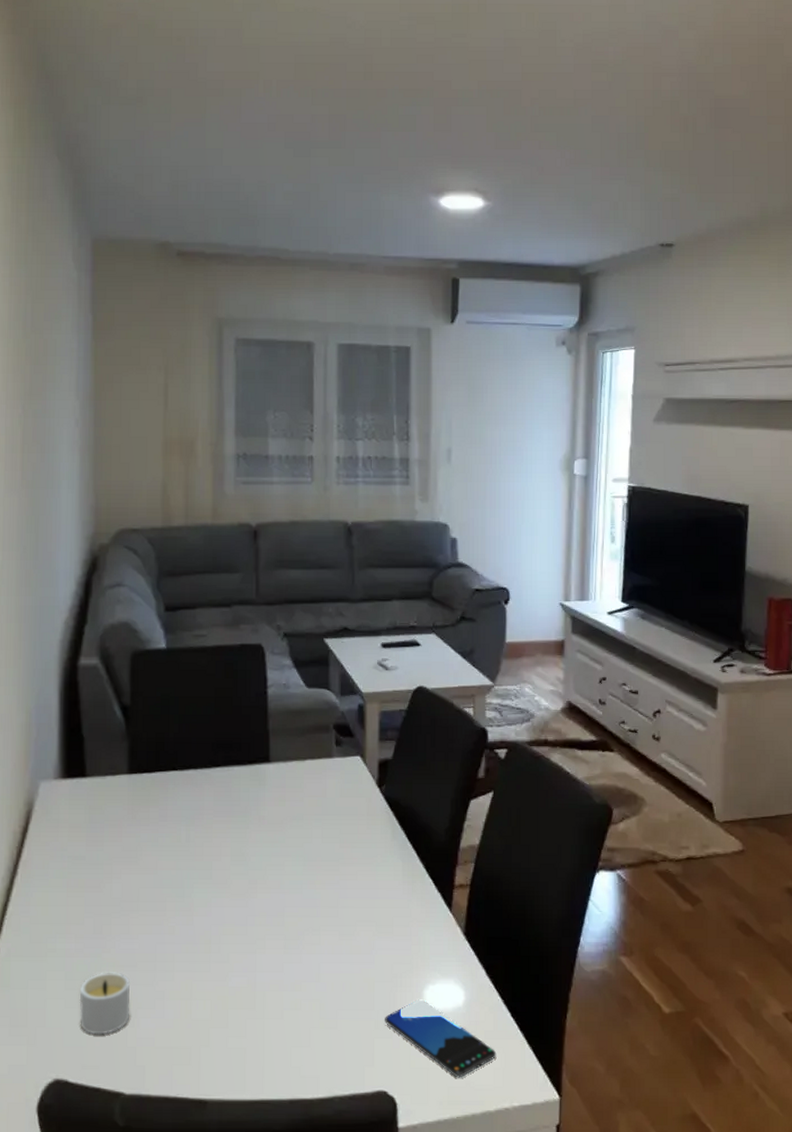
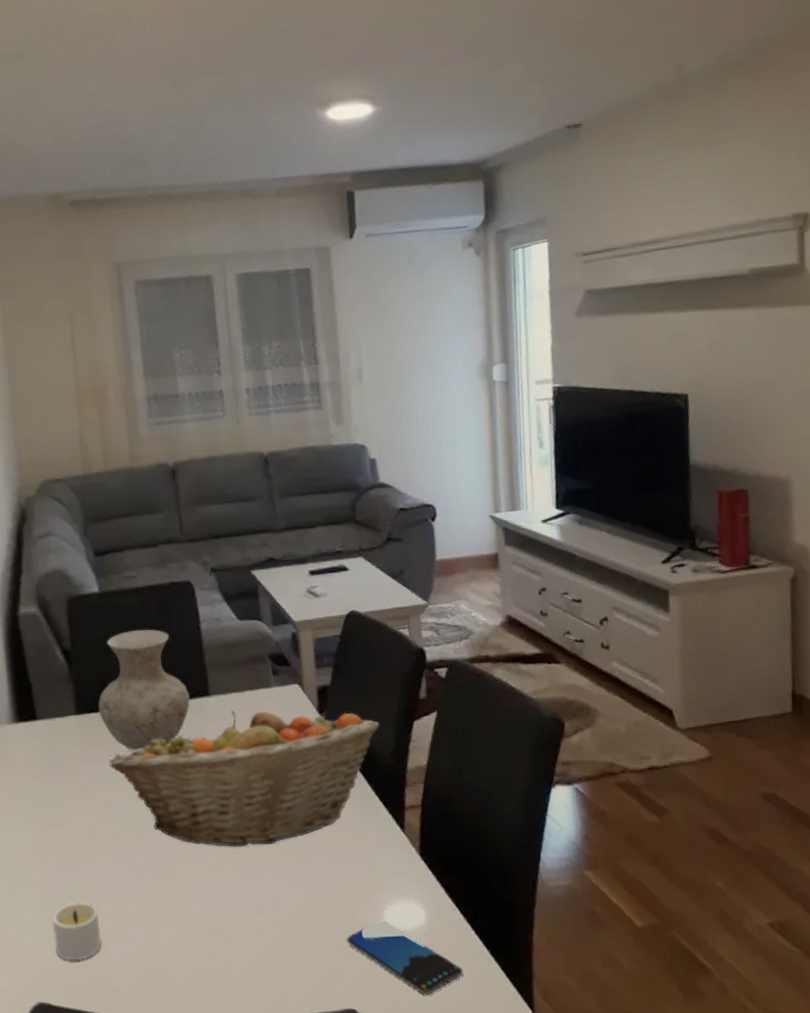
vase: none [153,690,250,815] -> present [98,629,190,751]
fruit basket: none [159,779,436,921] -> present [109,710,379,848]

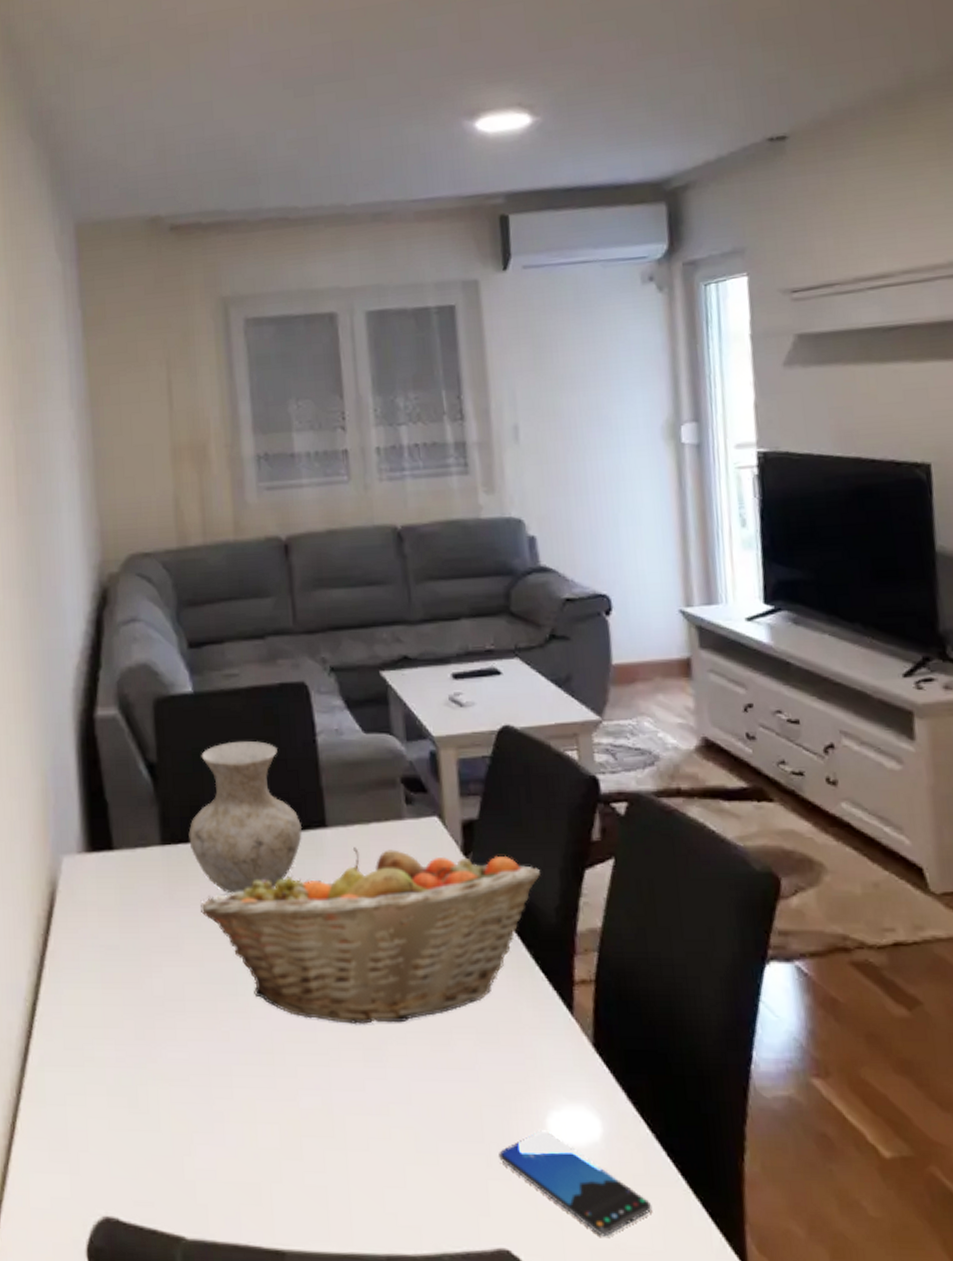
candle: present [53,902,101,961] -> none [125,1086,185,1164]

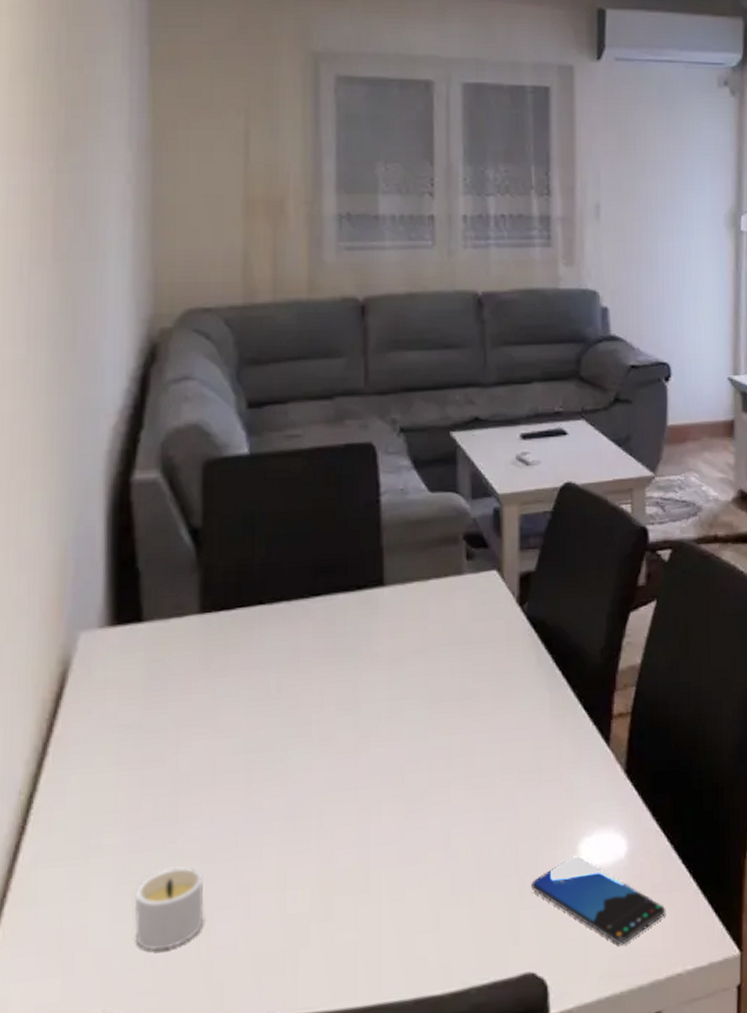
candle: none [125,1086,185,1164] -> present [134,866,204,950]
vase: present [188,740,303,894] -> none [232,502,359,659]
fruit basket: present [201,847,540,1025] -> none [241,603,589,779]

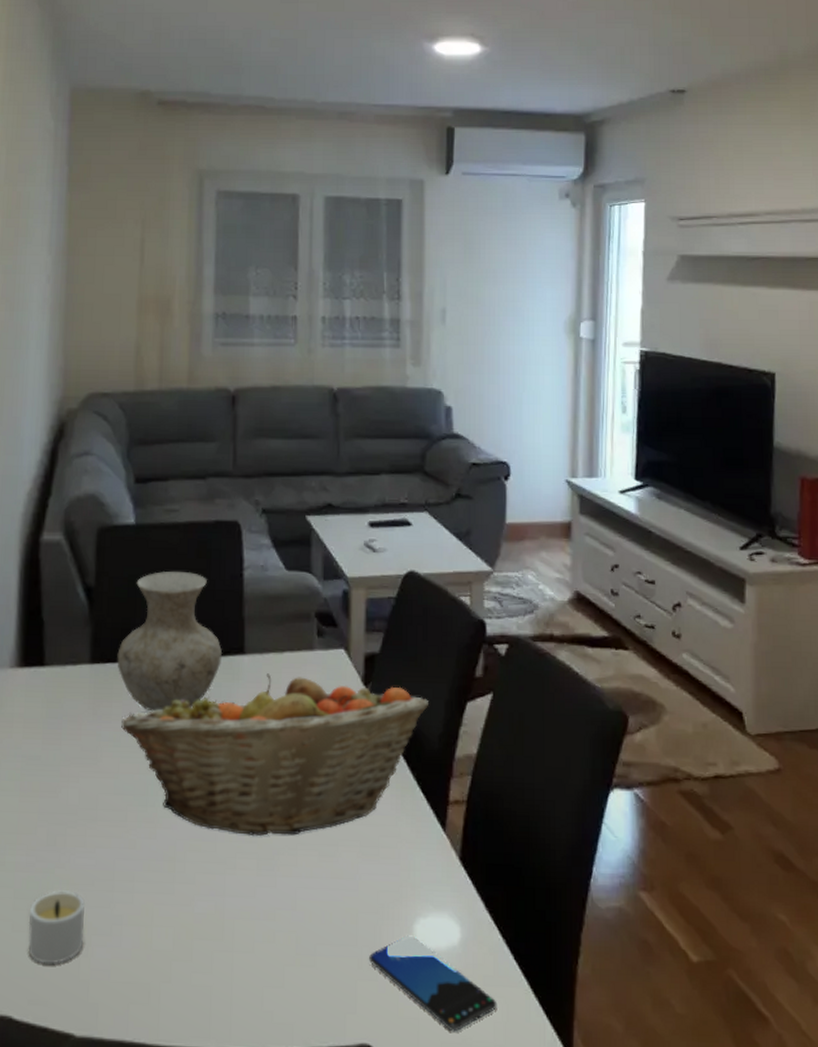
vase: none [232,502,359,659] -> present [117,571,223,712]
fruit basket: none [241,603,589,779] -> present [121,673,428,837]

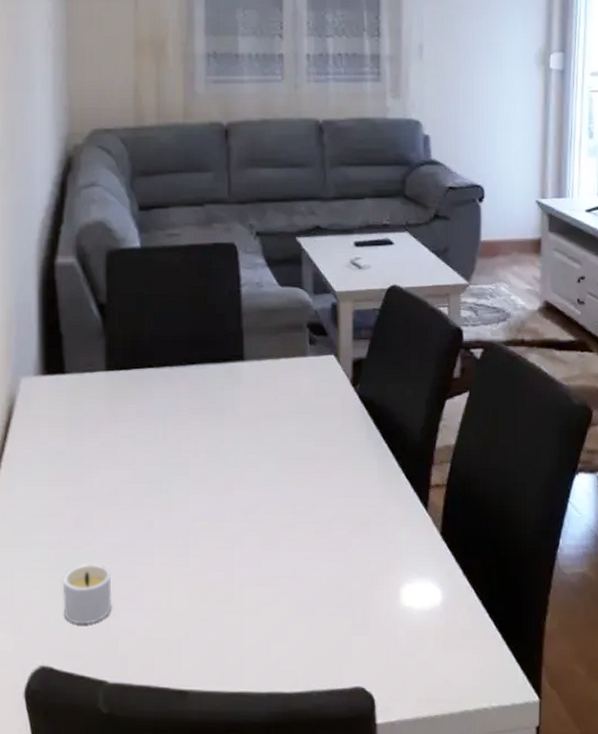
vase: present [117,571,223,712] -> none [130,288,225,412]
fruit basket: present [121,673,428,837] -> none [136,377,411,517]
smartphone: present [369,935,497,1032] -> none [362,598,475,677]

